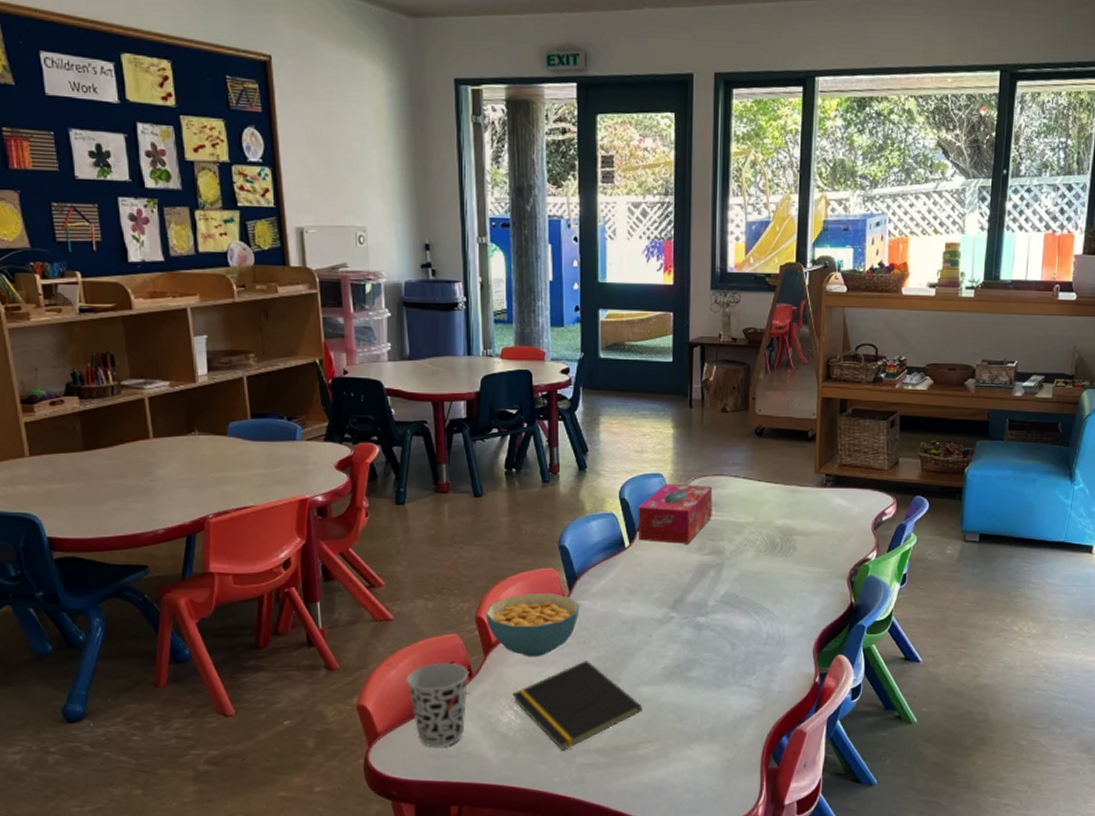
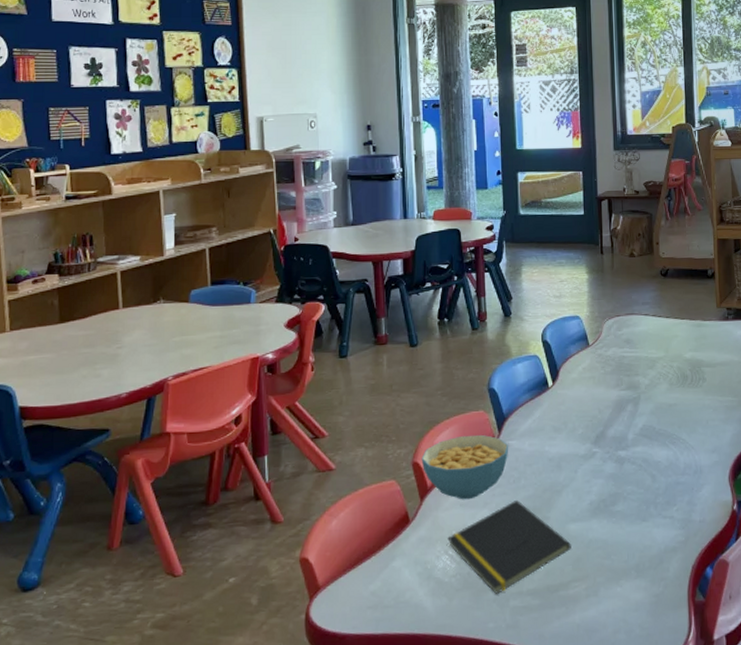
cup: present [406,662,469,748] -> none [347,509,406,598]
tissue box: present [637,483,713,544] -> none [559,324,627,381]

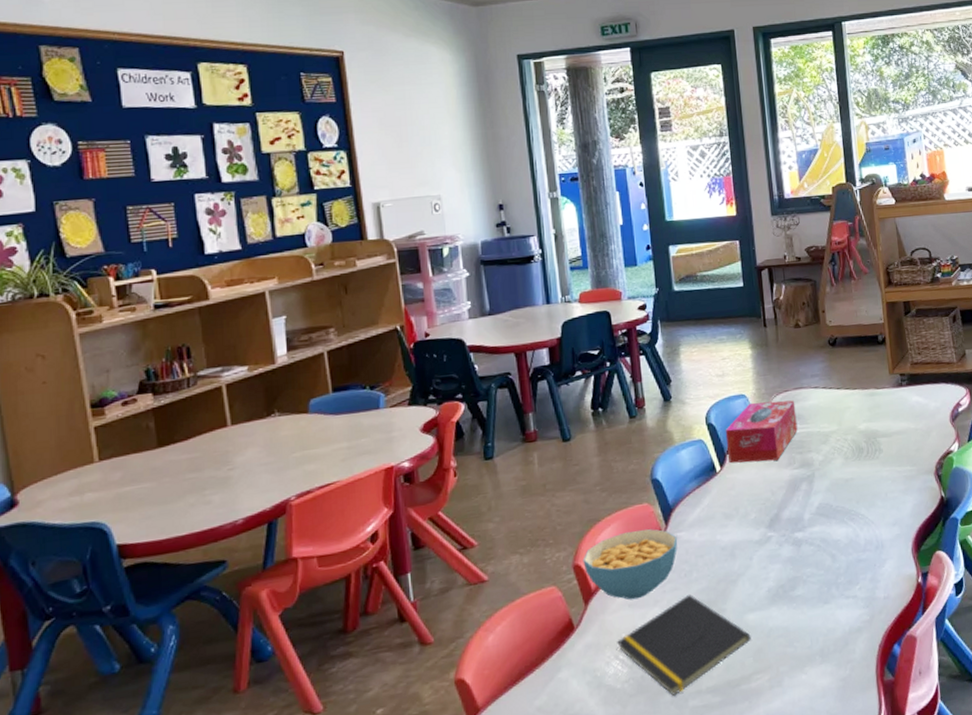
tissue box: none [559,324,627,381] -> present [725,400,798,464]

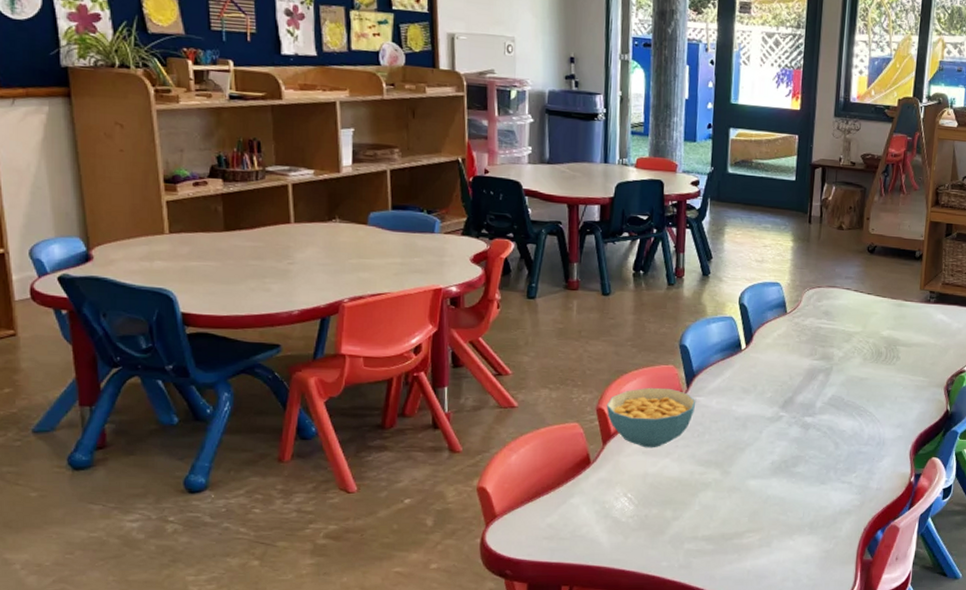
notepad: present [617,595,751,696] -> none [627,453,749,537]
tissue box: present [725,400,798,464] -> none [755,292,826,349]

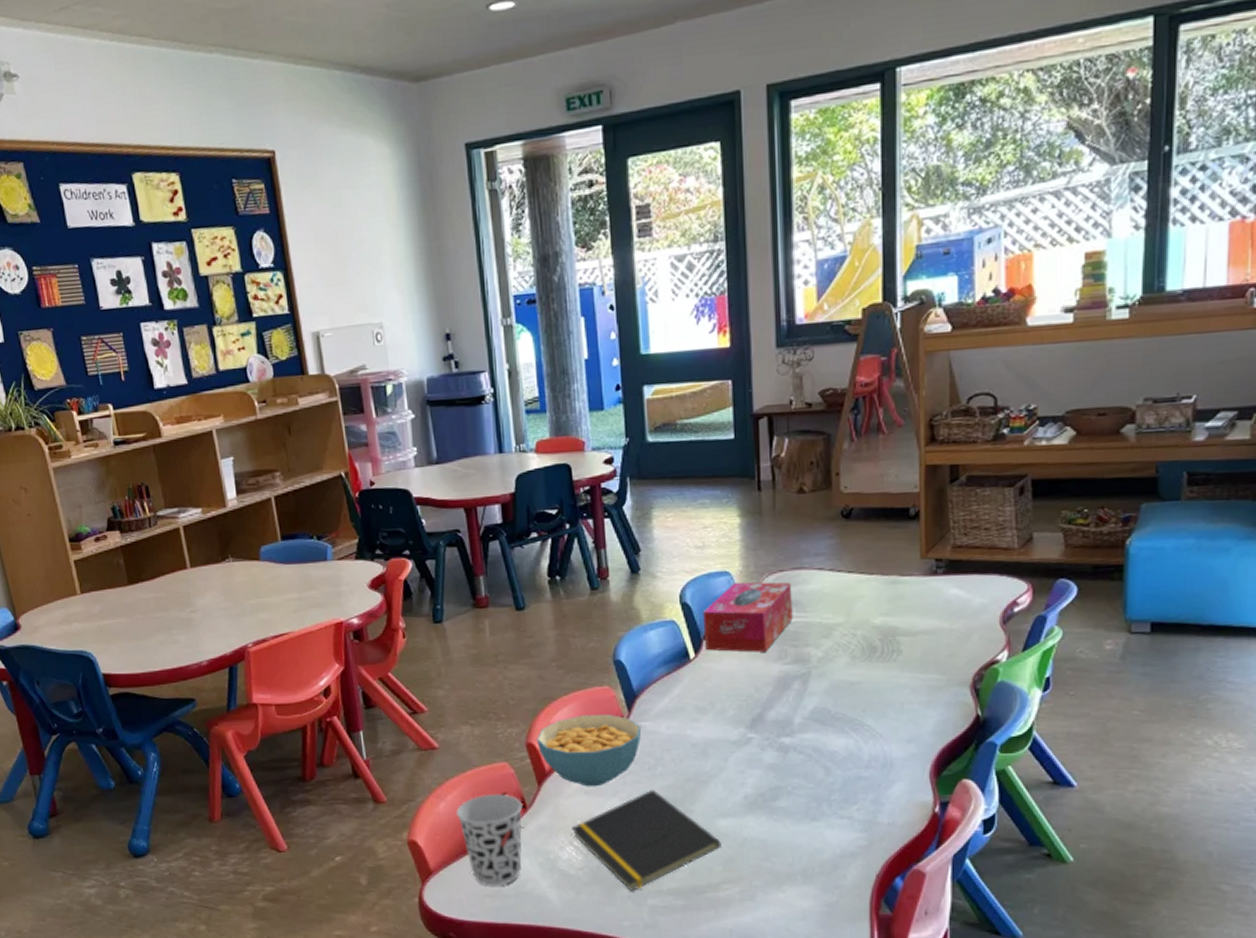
cup: none [526,449,587,530] -> present [456,793,523,886]
notepad: none [627,453,749,537] -> present [572,790,721,891]
tissue box: none [755,292,826,349] -> present [702,582,793,652]

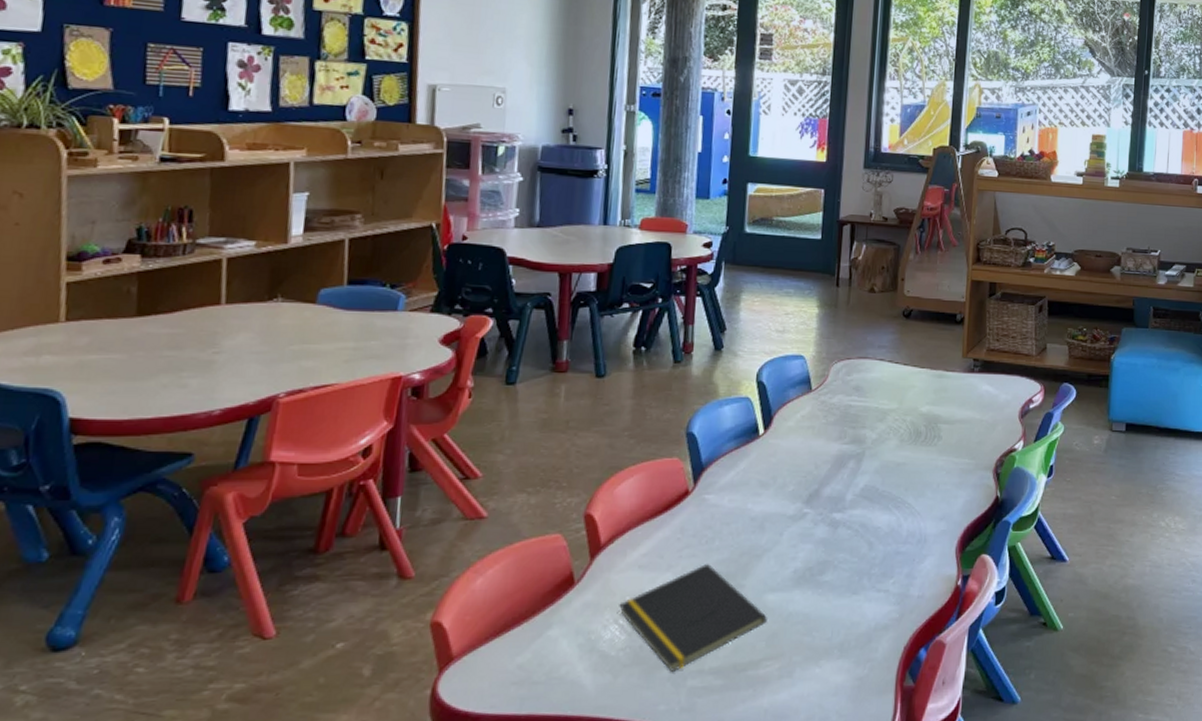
cup: present [456,793,523,886] -> none [494,568,571,672]
cereal bowl: present [536,713,642,787] -> none [596,485,705,561]
tissue box: present [702,582,793,652] -> none [774,365,857,432]

